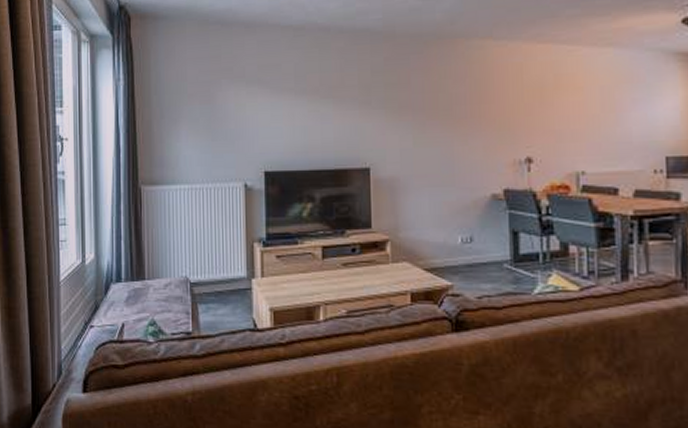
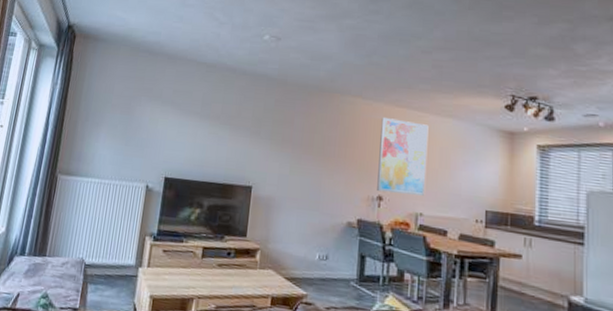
wall art: none [521,59,586,153] -> present [377,118,429,196]

